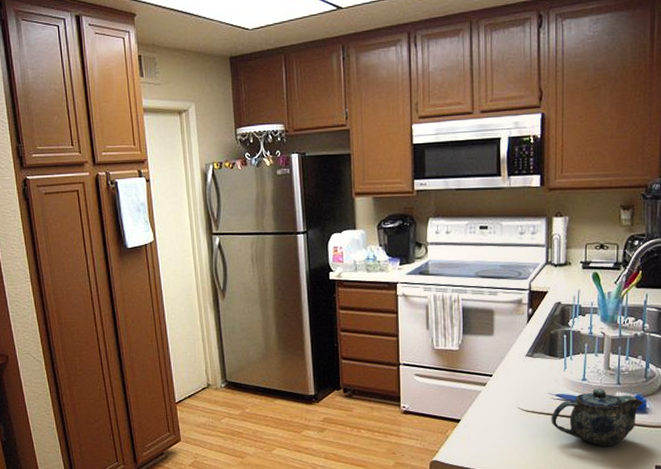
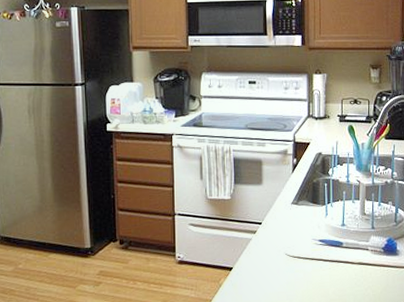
teapot: present [551,388,644,447] -> none [315,233,395,289]

